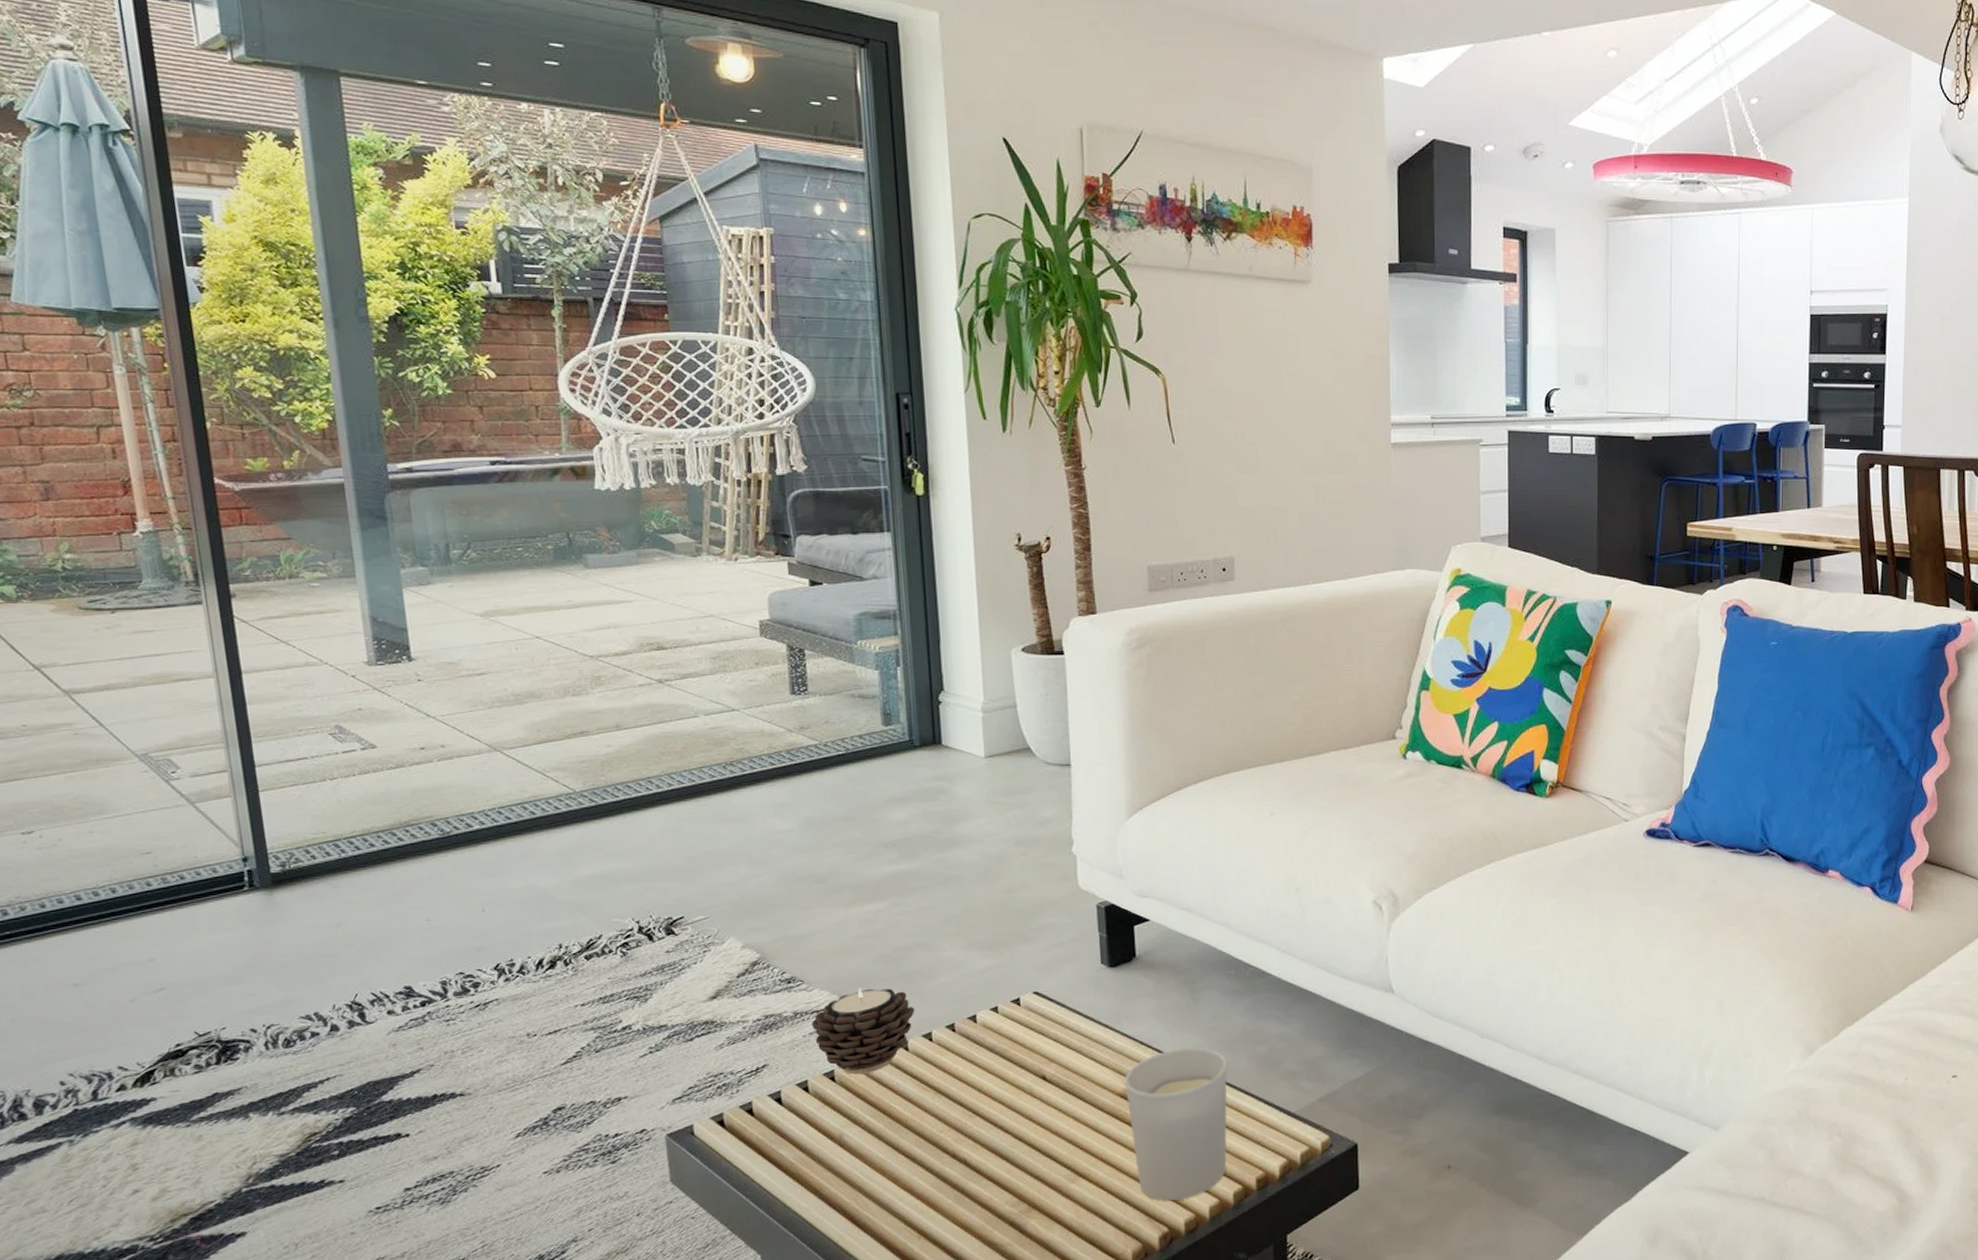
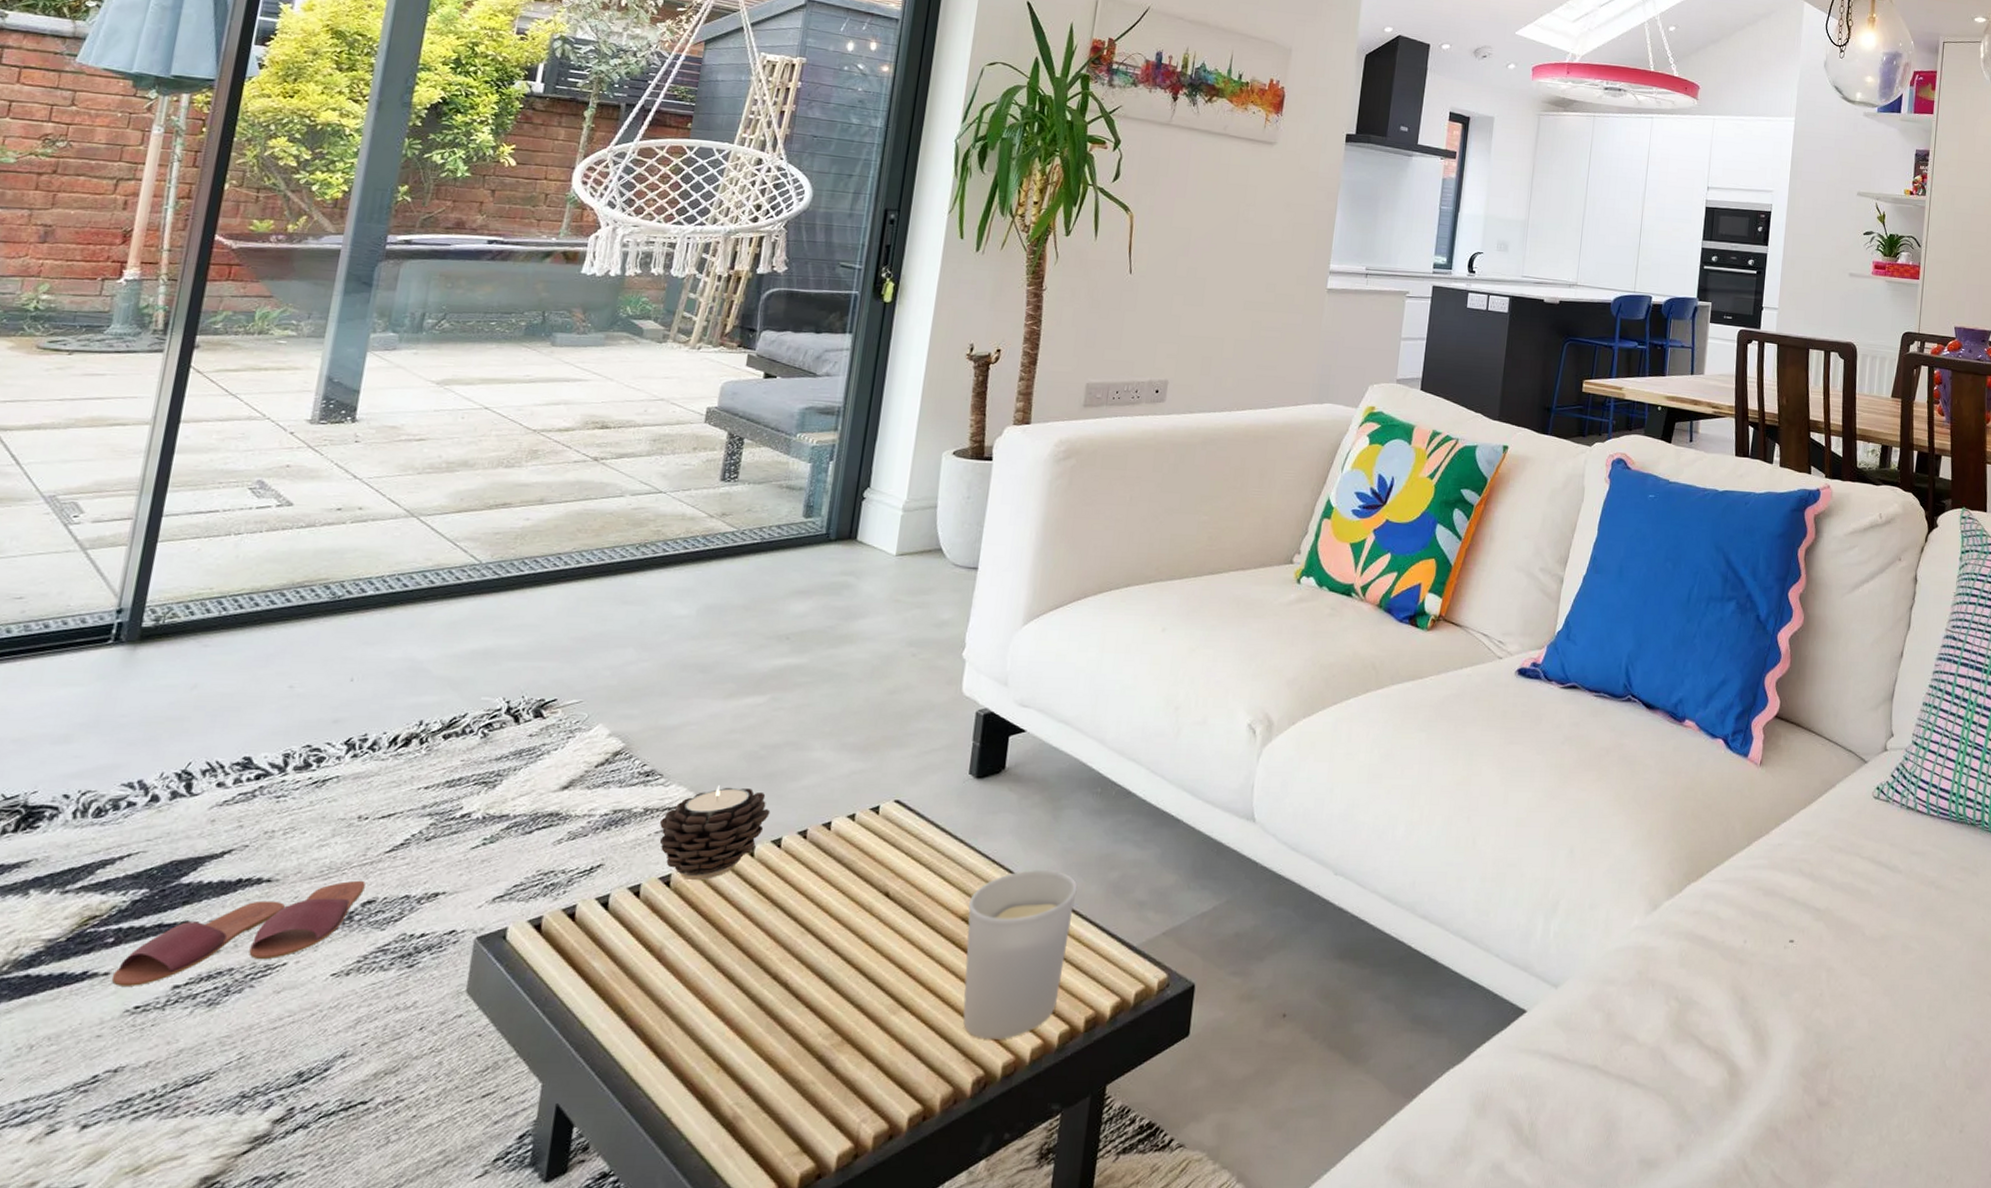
slippers: none [347,1090,552,1191] -> present [111,880,366,986]

